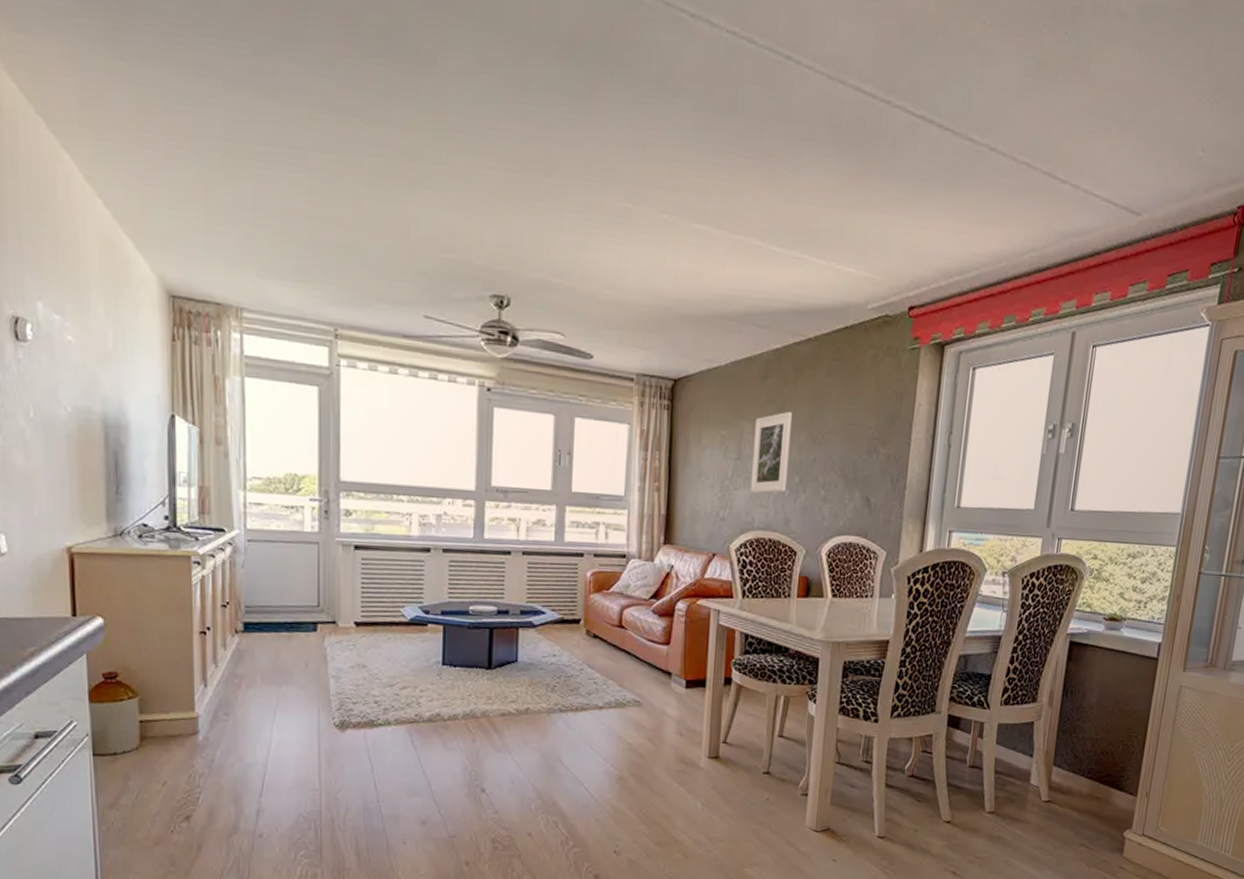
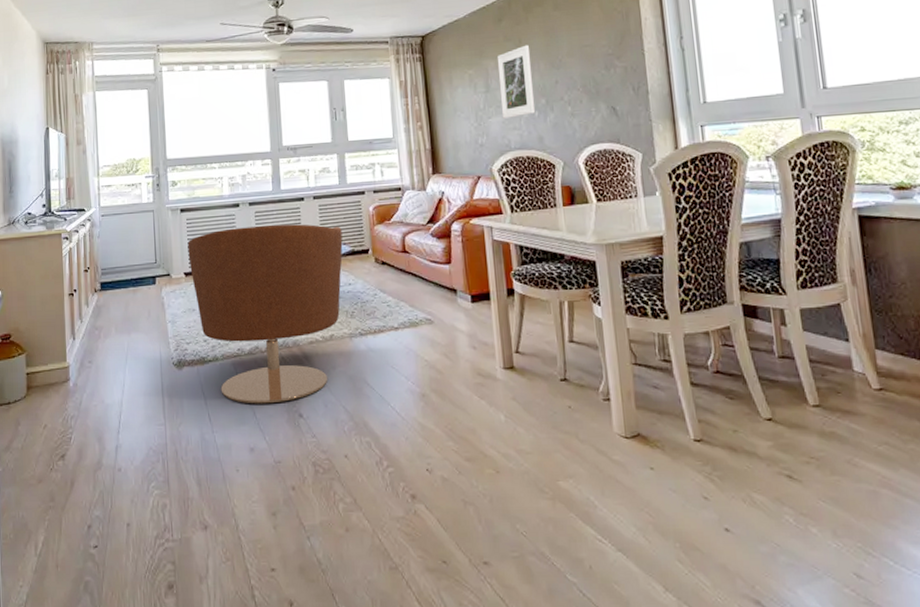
armchair: none [361,576,552,776] -> present [187,224,343,404]

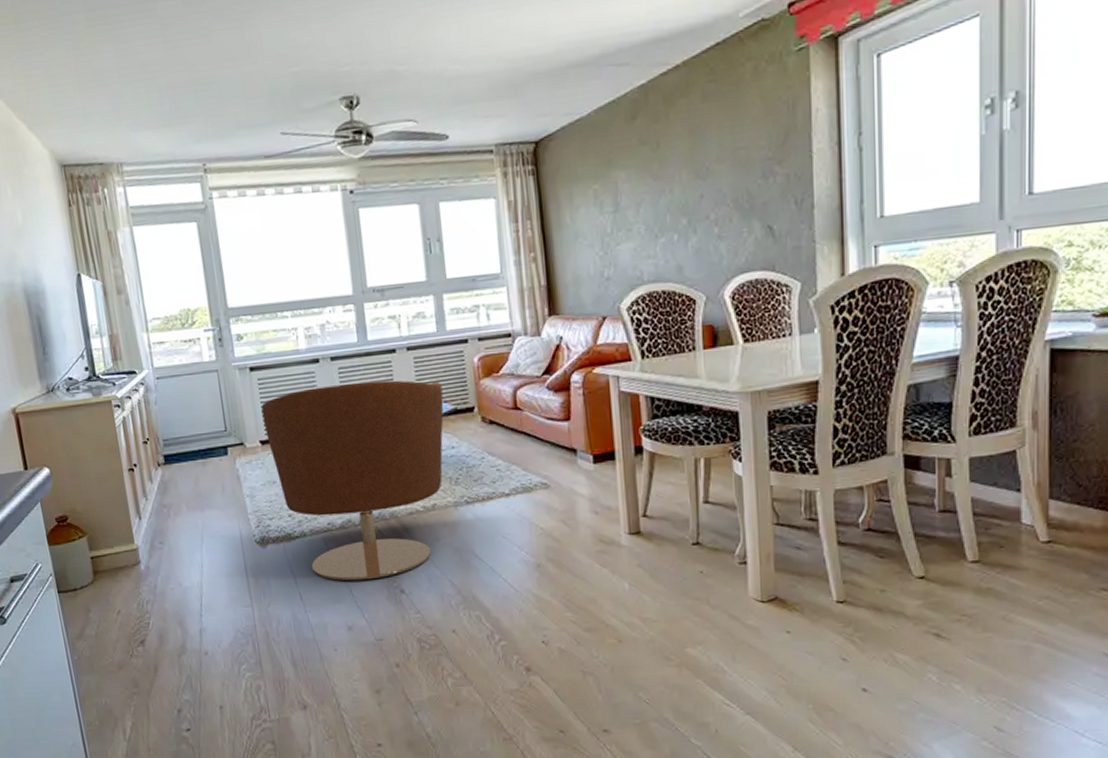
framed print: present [496,44,536,118] -> none [628,149,675,245]

